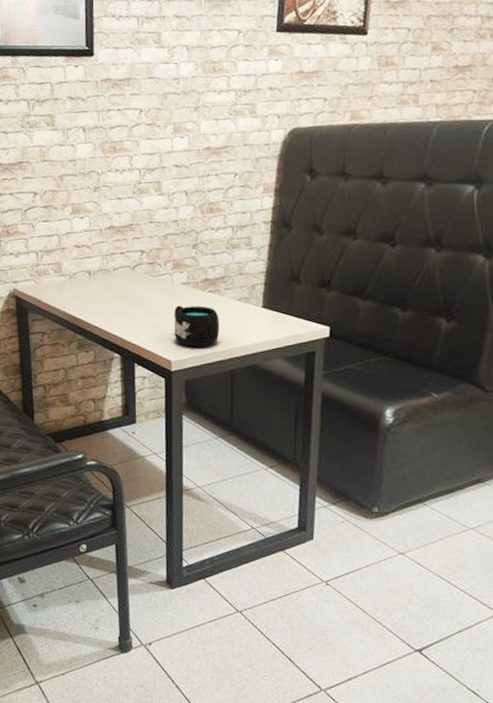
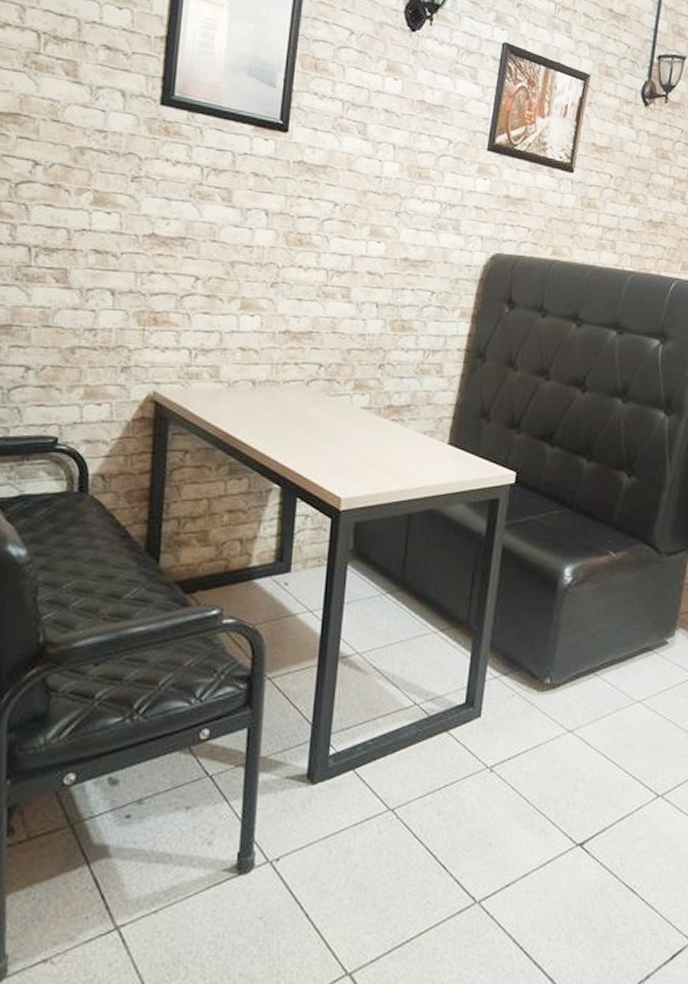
mug: present [173,305,220,347] -> none [347,433,401,484]

